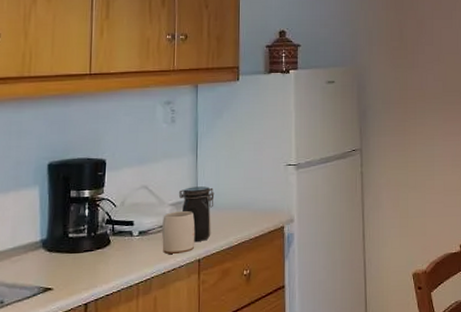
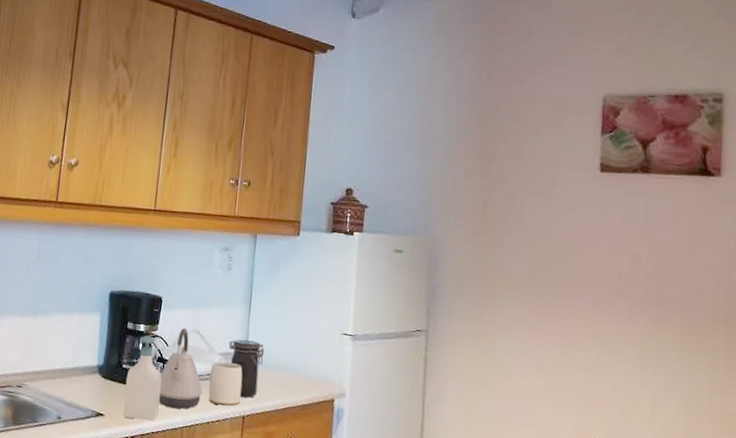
soap bottle: none [73,200,113,286] -> present [123,335,162,422]
kettle: none [110,186,156,267] -> present [159,328,203,409]

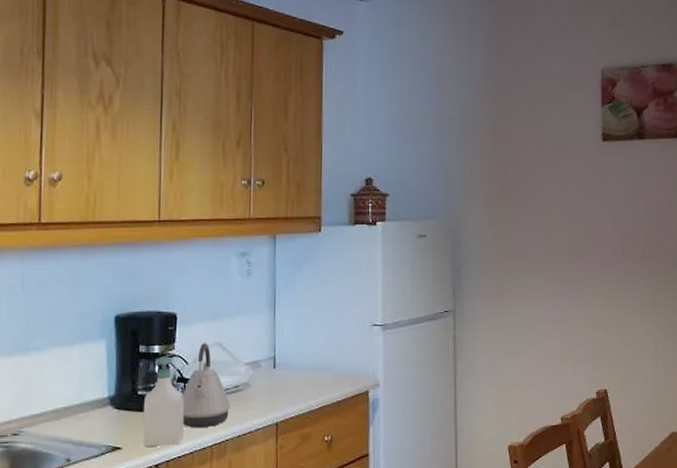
mug: present [208,361,243,407] -> none [237,371,273,417]
jar: present [228,339,265,398] -> none [254,345,294,404]

